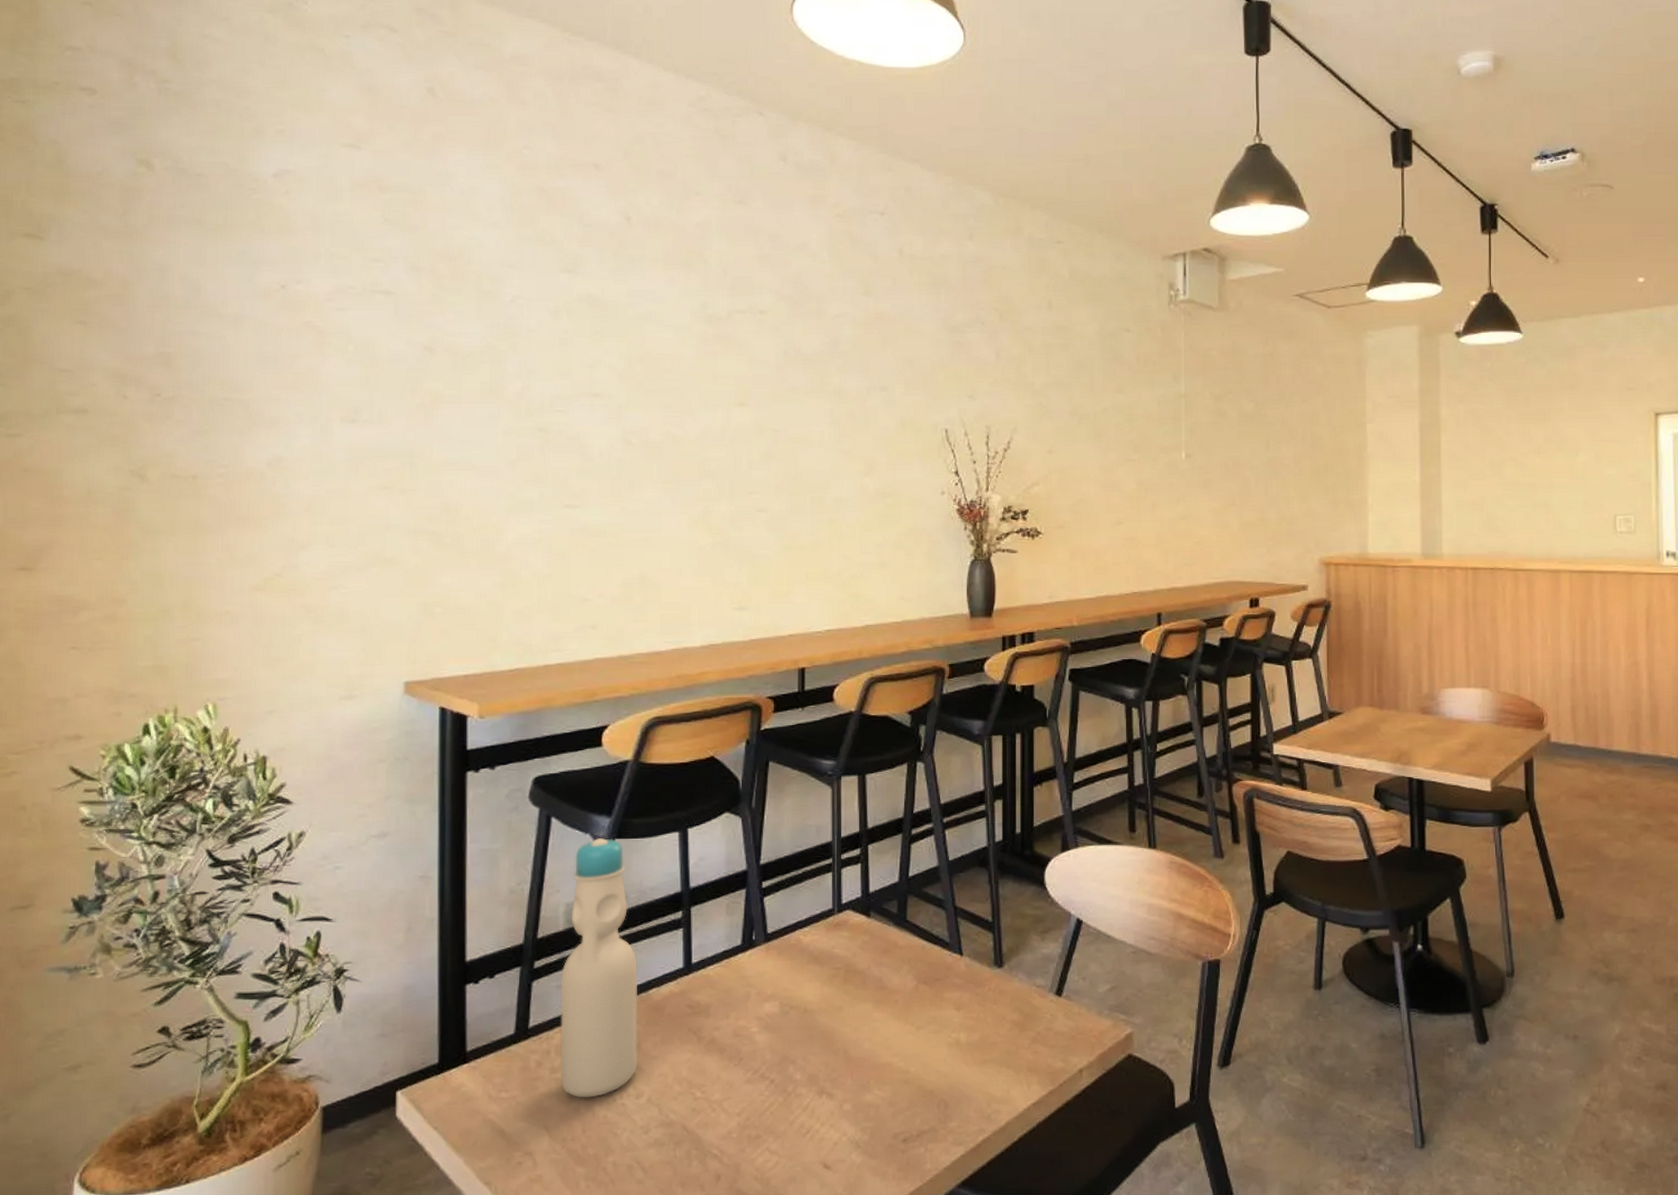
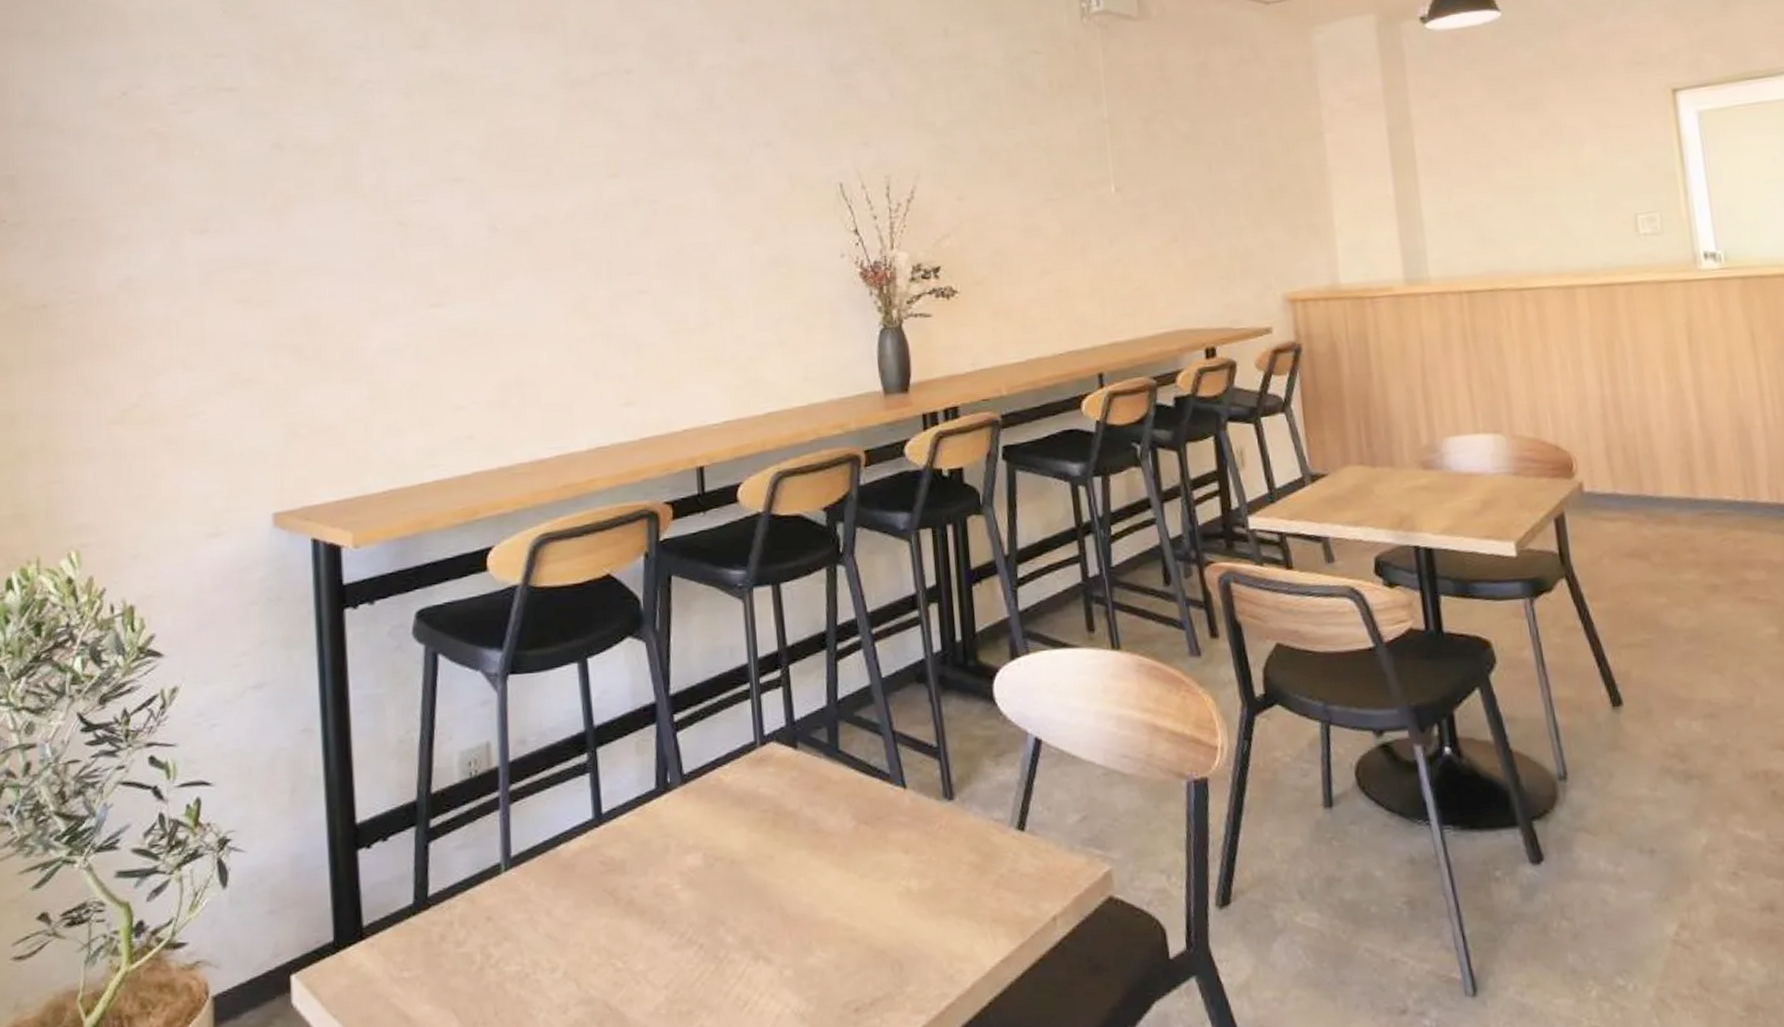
bottle: present [560,838,638,1098] -> none [459,675,550,975]

